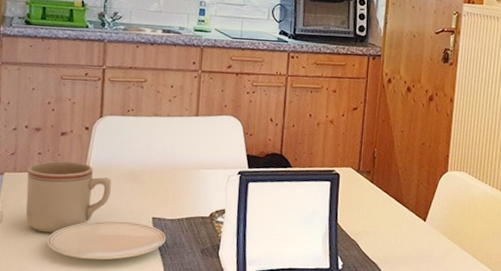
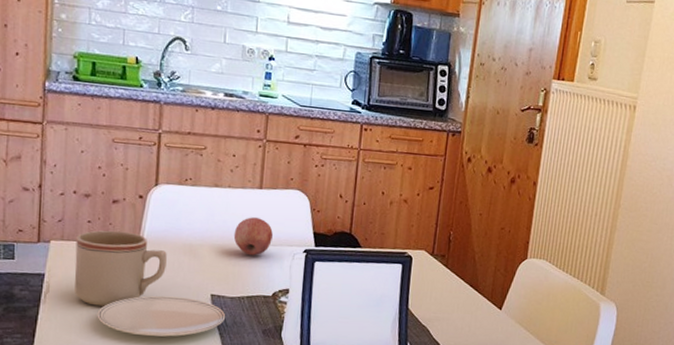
fruit: none [172,143,209,180] -> present [233,217,273,256]

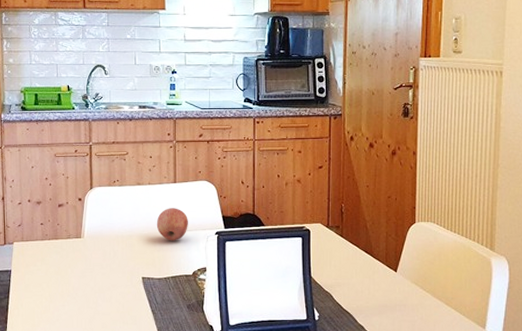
mug: present [74,230,167,307] -> none [33,230,104,294]
plate: present [97,295,226,337] -> none [53,281,156,317]

